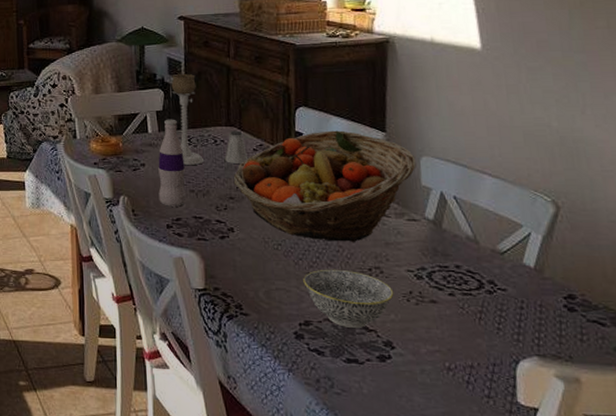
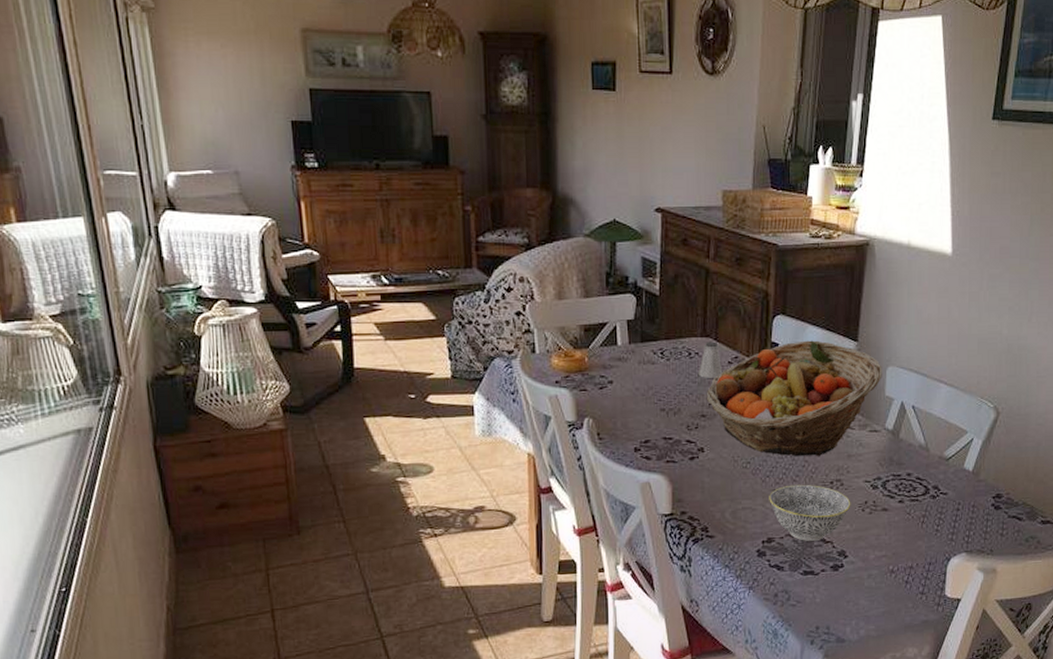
bottle: present [158,119,186,207] -> none [627,329,657,428]
candle holder: present [171,73,205,165] -> none [644,276,677,381]

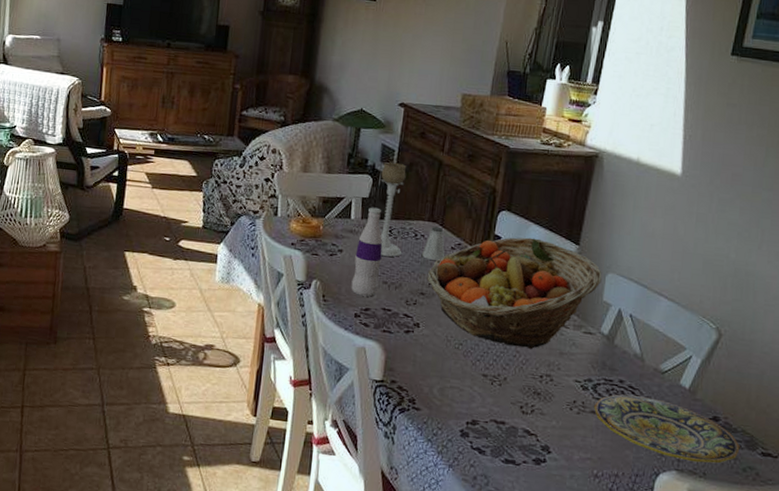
bottle: none [627,329,657,428] -> present [351,207,383,297]
candle holder: none [644,276,677,381] -> present [380,161,407,257]
bowl: present [769,484,851,541] -> none [477,372,559,431]
plate: none [884,485,1022,541] -> present [593,394,740,463]

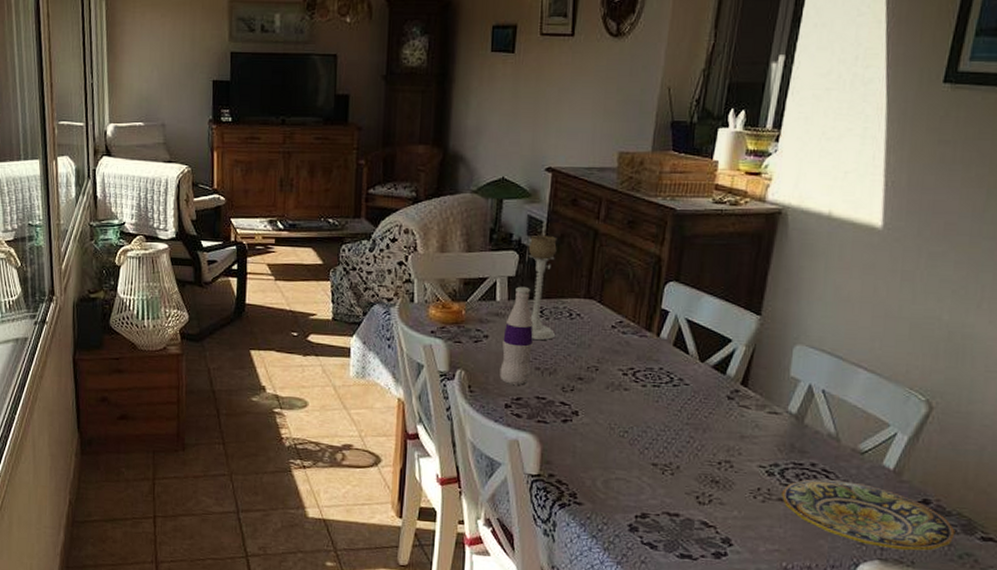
saltshaker: present [421,226,445,261] -> none [578,303,604,341]
fruit basket: present [427,237,602,349] -> none [585,310,789,433]

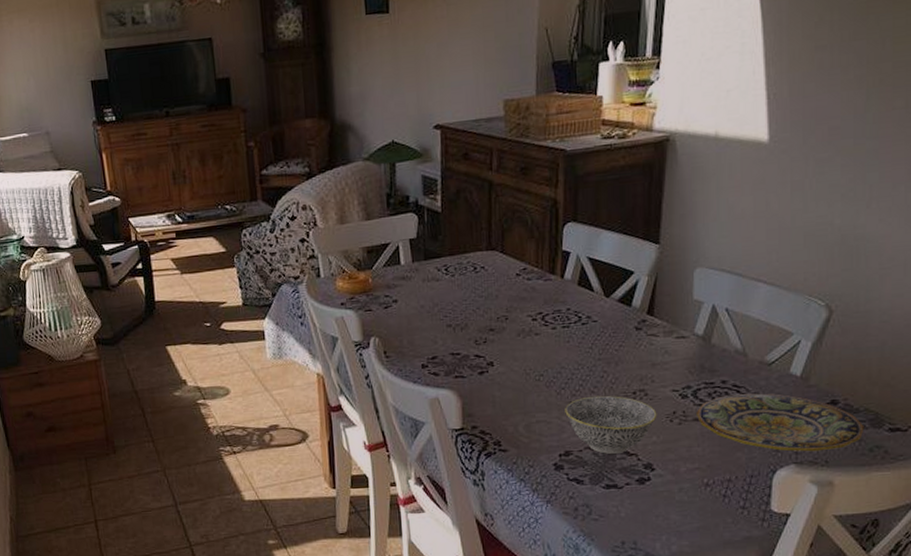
bottle: present [499,286,534,385] -> none [412,246,443,345]
candle holder: present [528,234,558,340] -> none [426,192,463,298]
bowl: none [646,460,741,523] -> present [565,395,657,454]

